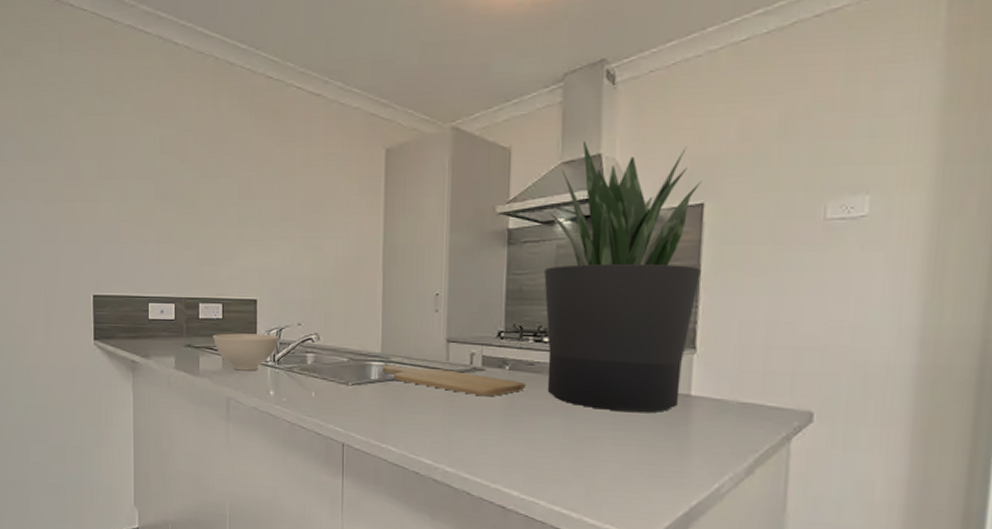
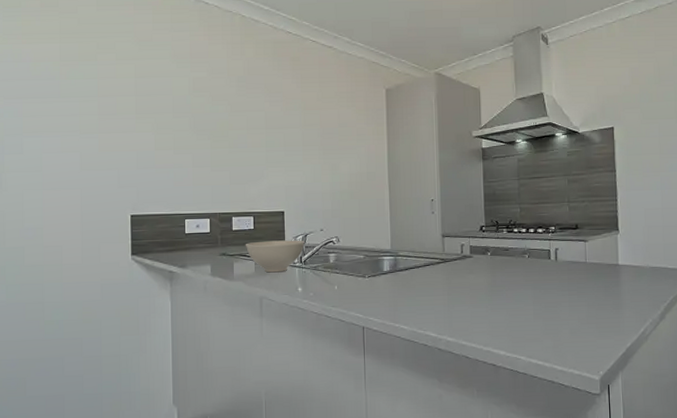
chopping board: present [382,364,526,397] -> none [392,258,504,278]
planter: present [544,141,702,413] -> none [511,84,617,281]

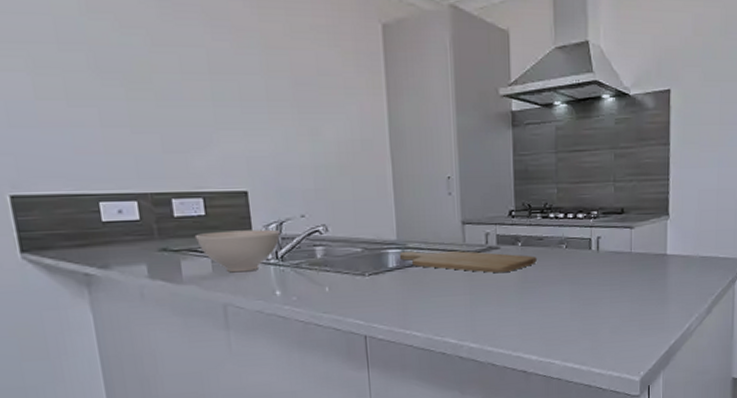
chopping board: none [392,258,504,278] -> present [399,251,537,274]

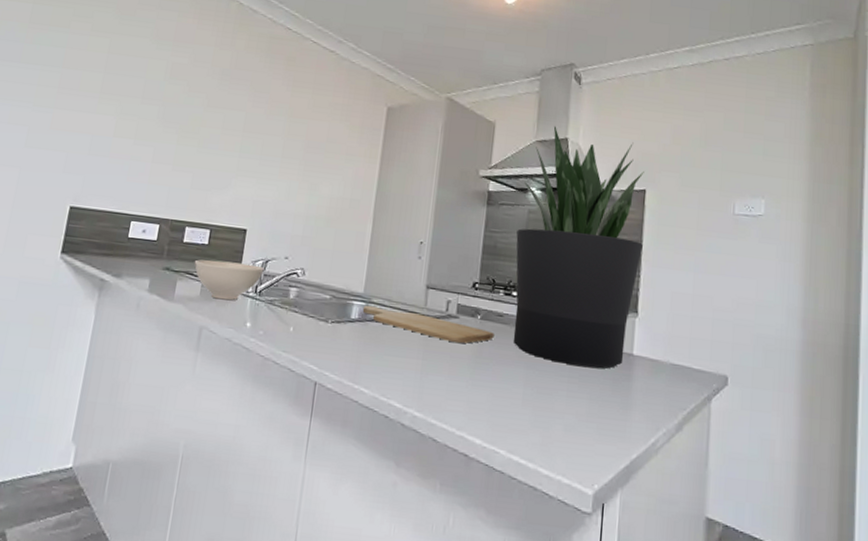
planter: none [546,28,670,274] -> present [513,126,644,369]

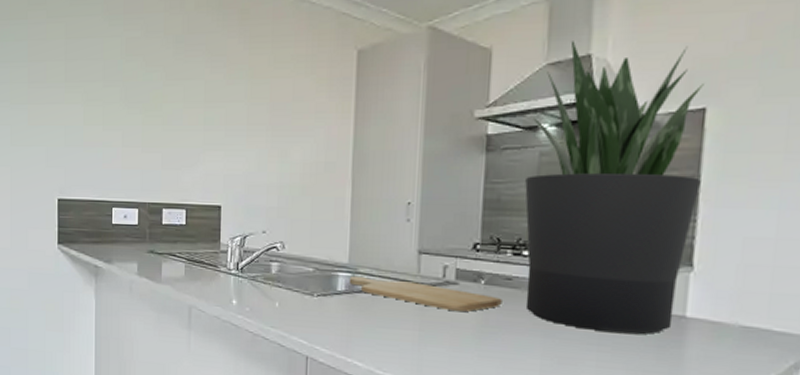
bowl: present [194,259,264,301] -> none [175,240,243,279]

